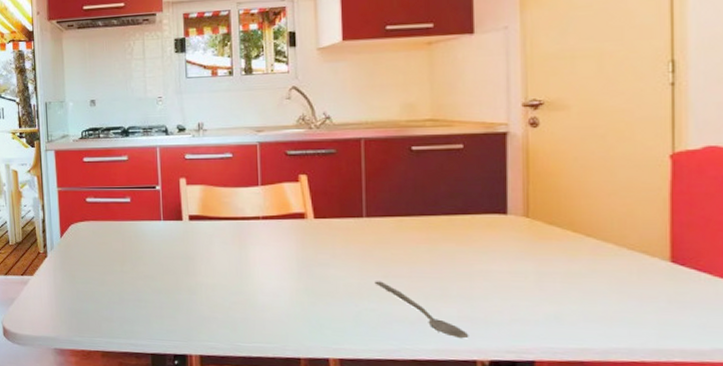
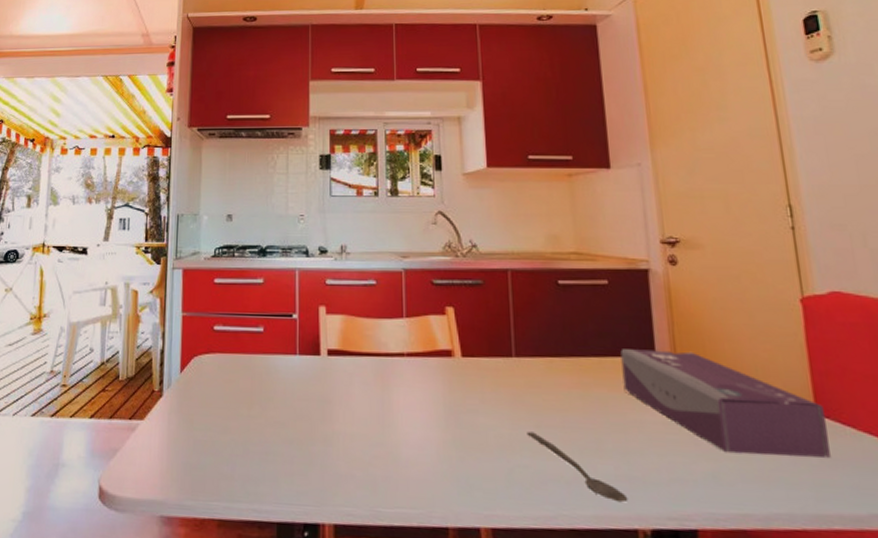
tissue box: none [471,207,682,300] -> present [620,349,831,458]

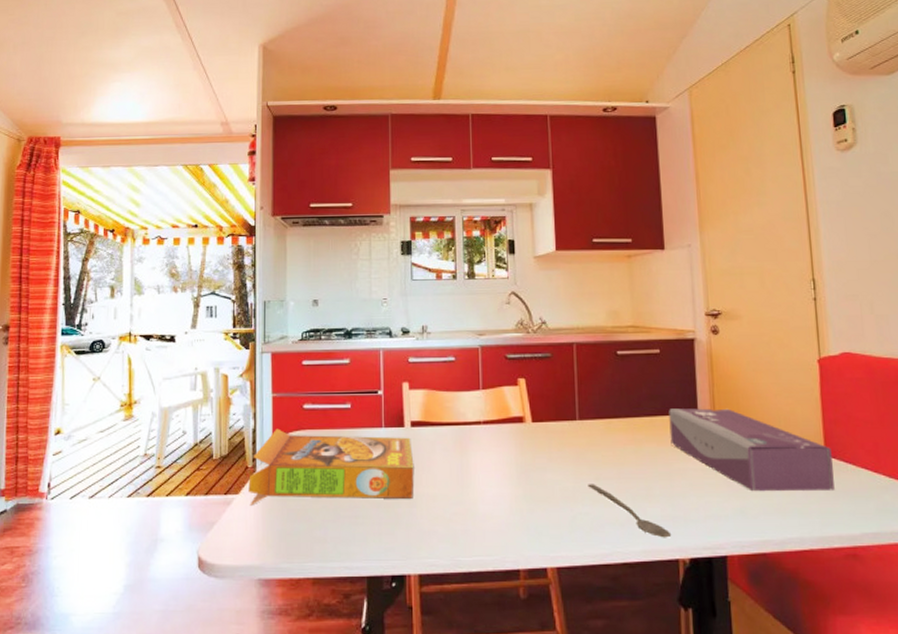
cereal box: none [154,350,331,436] -> present [248,428,414,506]

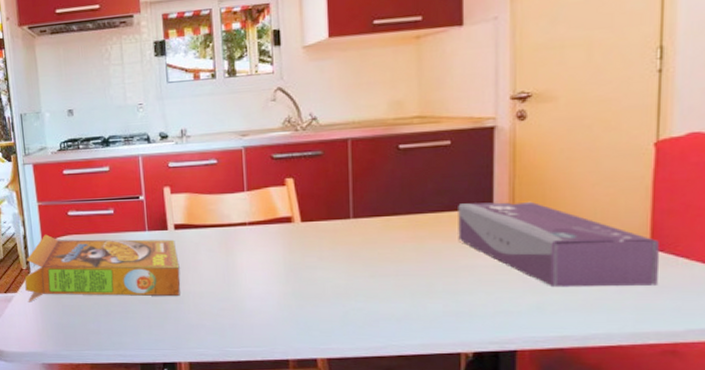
spoon: present [588,484,672,538] -> none [361,281,454,333]

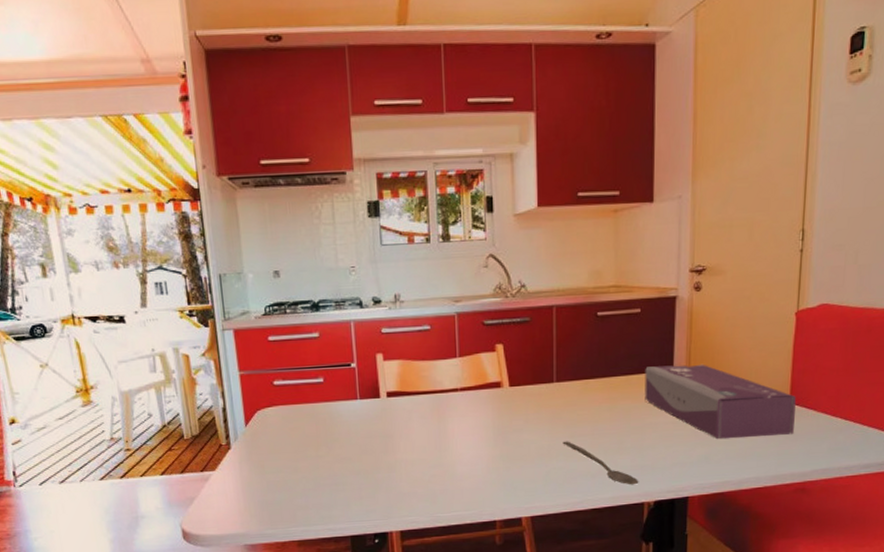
cereal box: present [24,234,181,302] -> none [223,406,393,481]
spoon: none [361,281,454,333] -> present [562,441,639,485]

